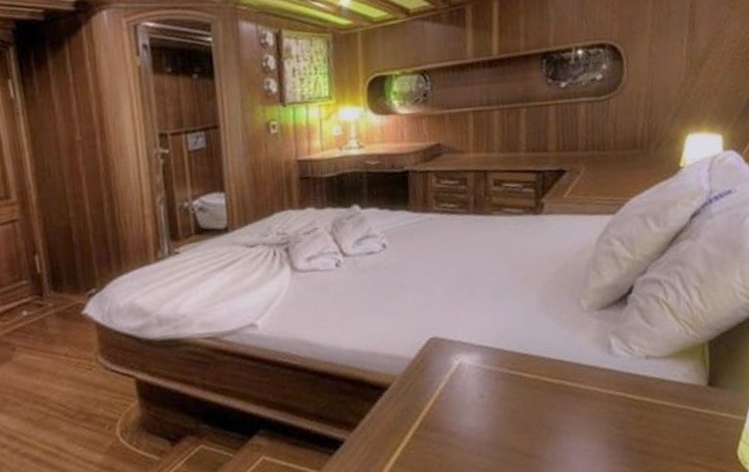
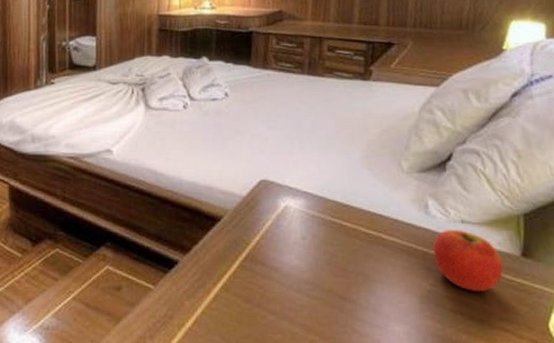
apple: none [618,366,690,429] -> present [432,229,503,291]

